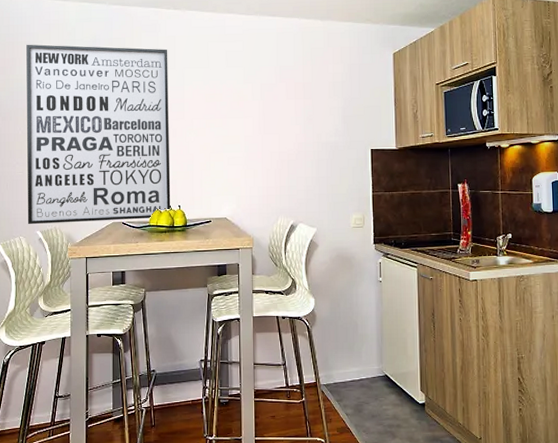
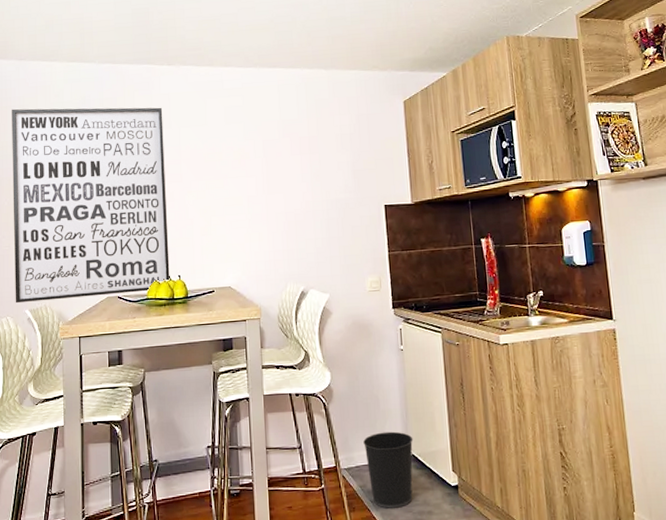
wastebasket: none [342,353,387,421] -> present [363,431,413,509]

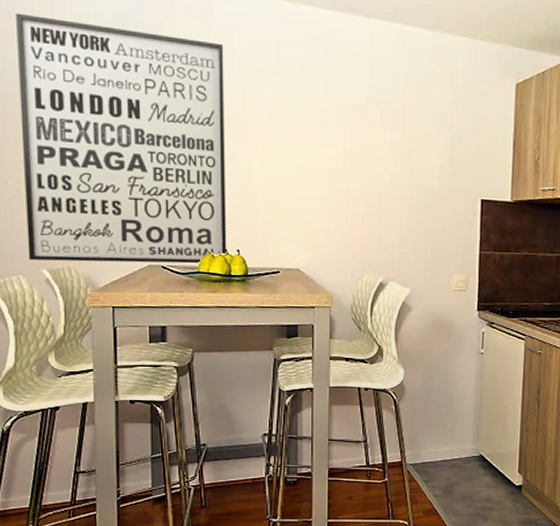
wastebasket: present [363,431,413,509] -> none [432,432,483,503]

